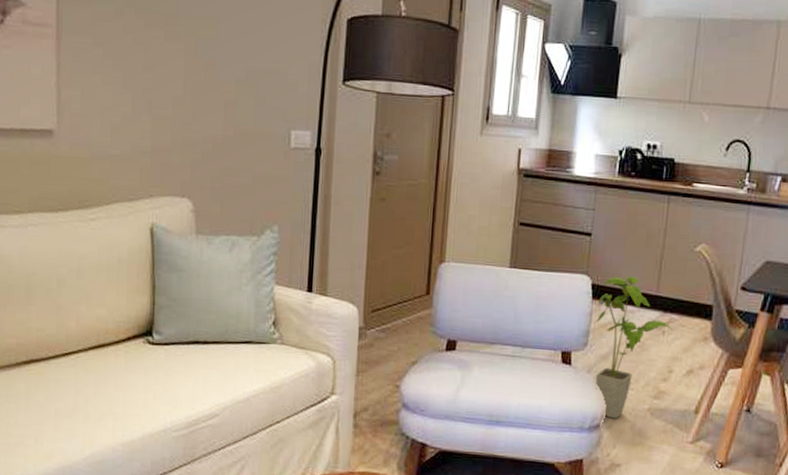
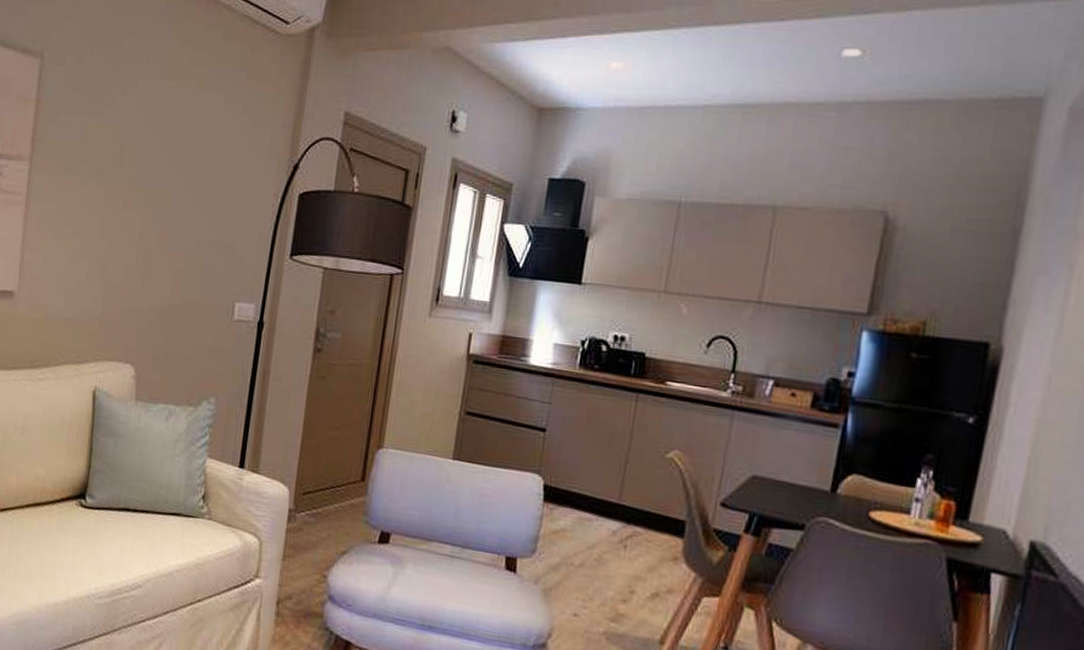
house plant: present [594,276,673,419] -> none [543,479,637,640]

